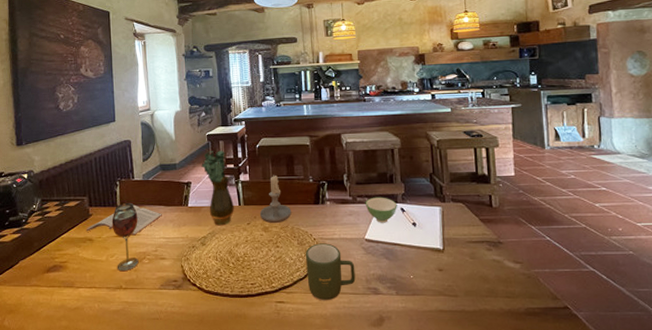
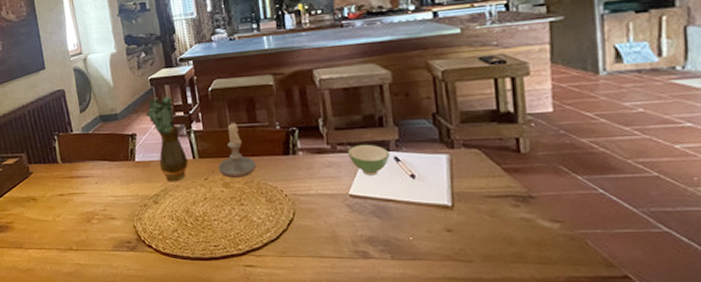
magazine: present [86,204,162,236] -> none [28,160,107,194]
wineglass: present [112,202,139,272] -> none [54,158,88,232]
mug: present [305,243,356,301] -> none [275,200,339,265]

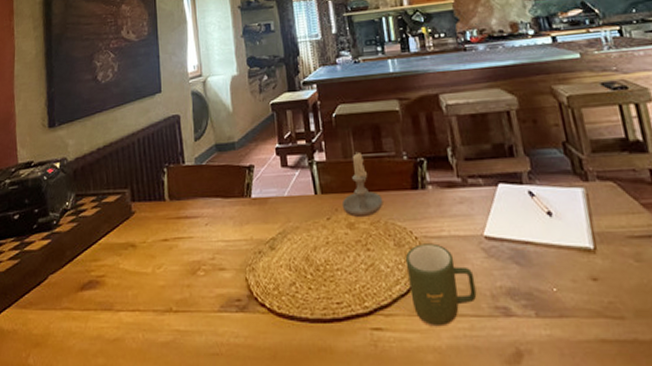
vase: present [145,94,188,182] -> none [265,120,309,223]
mug: none [275,200,339,265] -> present [405,243,477,327]
bowl: present [347,144,390,176] -> none [479,176,524,213]

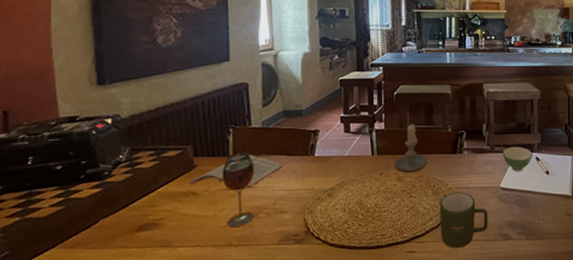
magazine: none [127,197,220,239] -> present [188,154,284,188]
wineglass: none [158,194,192,288] -> present [222,152,254,228]
bowl: none [479,176,524,213] -> present [502,146,533,172]

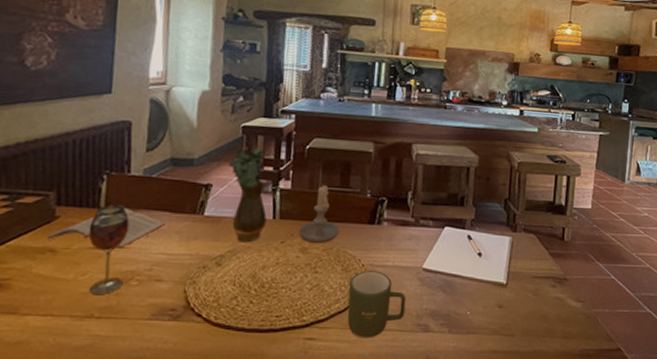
vase: none [331,95,366,176] -> present [229,143,267,243]
bowl: present [502,146,533,172] -> none [428,220,465,251]

